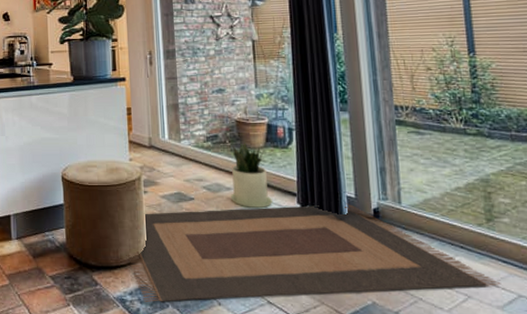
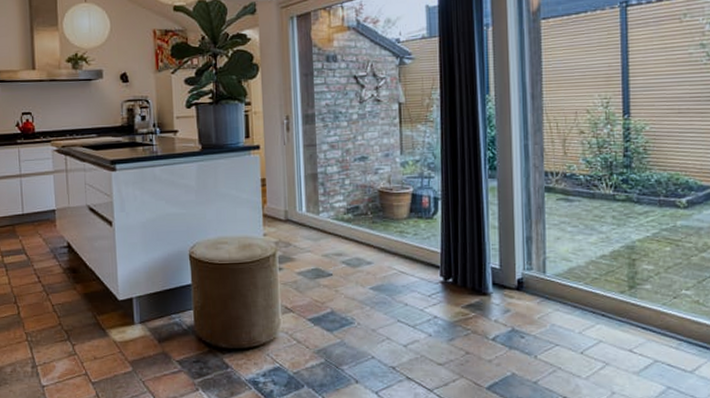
rug: present [126,203,501,303] -> none [259,274,639,384]
planter: present [230,142,272,208] -> none [370,214,414,282]

